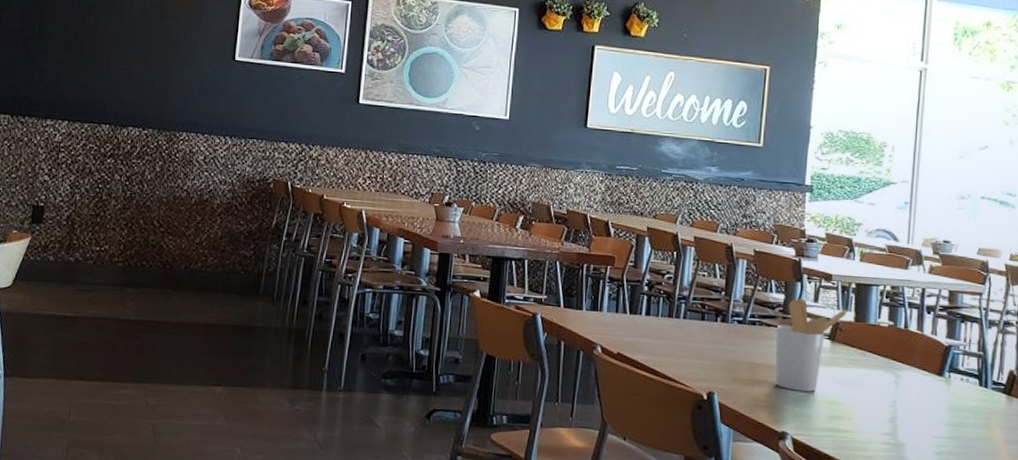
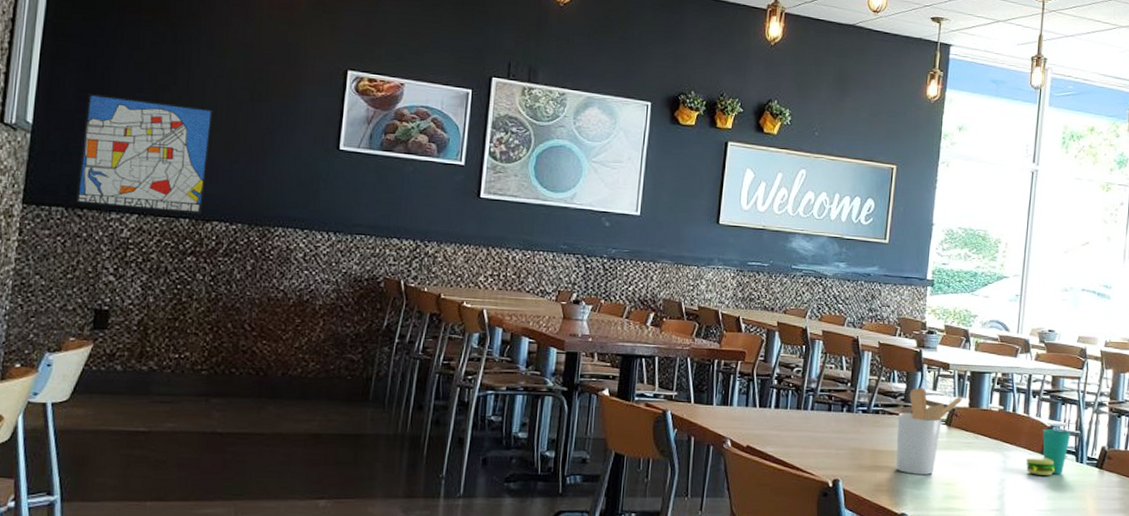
wall art: none [19,15,130,120] -> present [76,94,213,214]
cup: none [919,348,973,400] -> present [1024,429,1071,475]

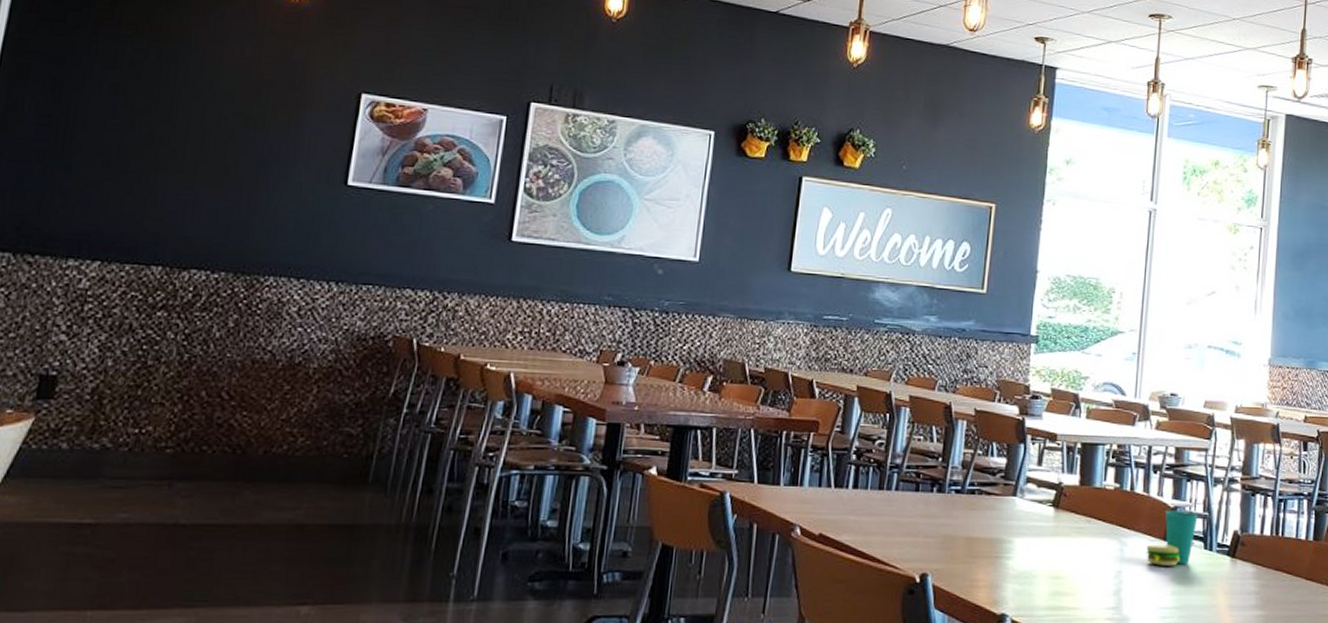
wall art: present [76,94,213,214] -> none [26,119,200,261]
utensil holder: present [896,388,963,475] -> none [995,463,1073,567]

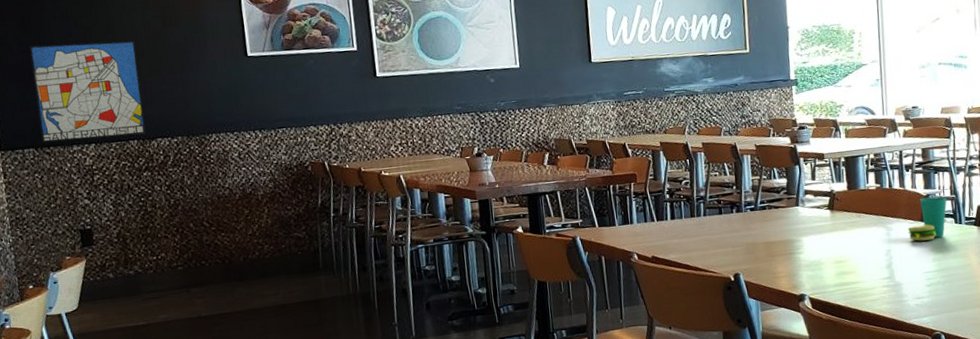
wall art: none [26,119,200,261] -> present [29,40,146,143]

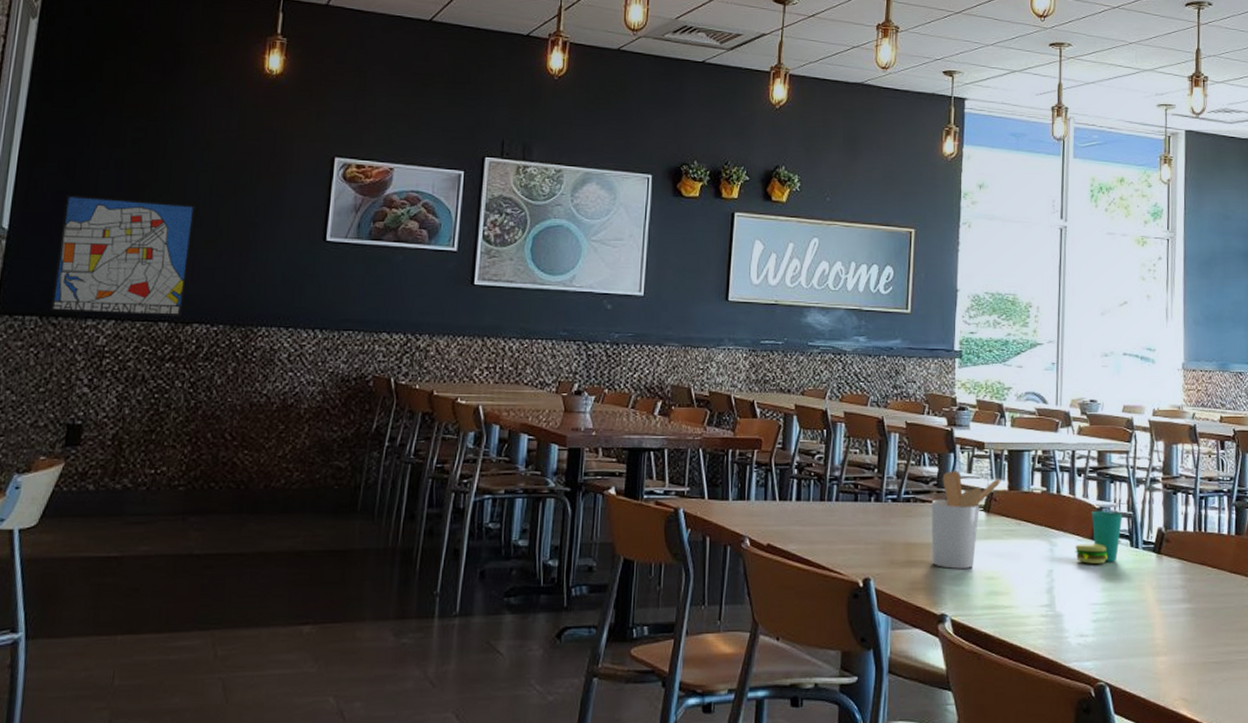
utensil holder: none [783,179,841,259] -> present [931,471,1001,569]

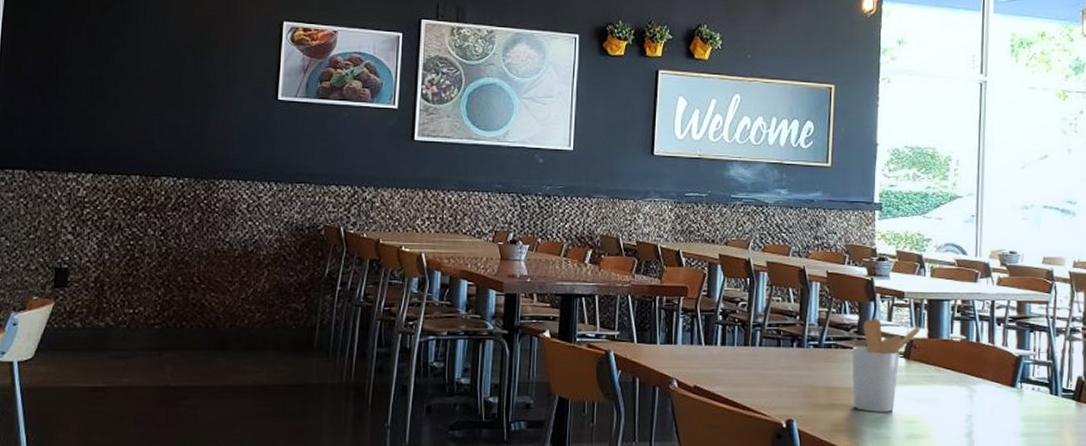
wall art: present [51,195,195,317] -> none [36,59,159,170]
cup: present [1074,511,1123,564] -> none [993,360,1042,410]

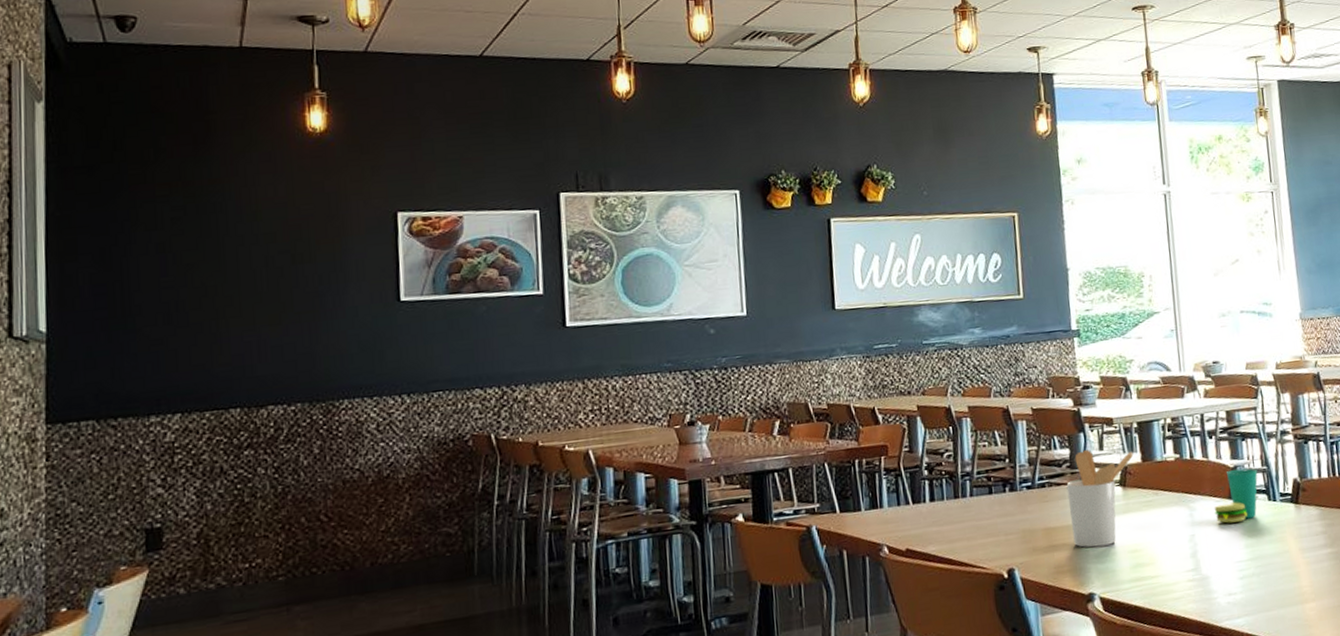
cup: none [993,360,1042,410] -> present [1213,468,1258,524]

